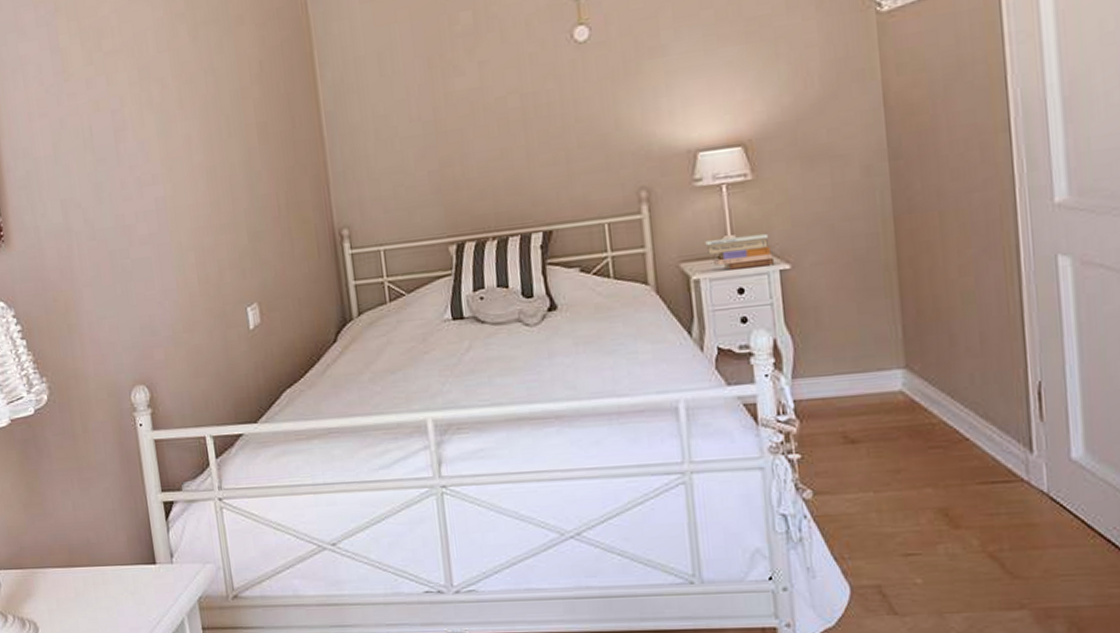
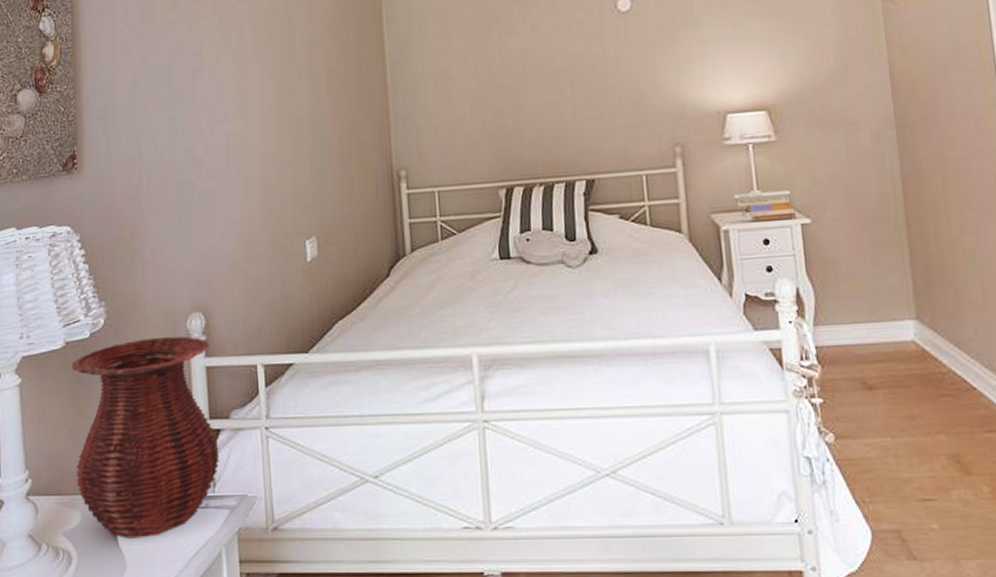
vase: none [18,410,175,610] -> present [71,336,219,540]

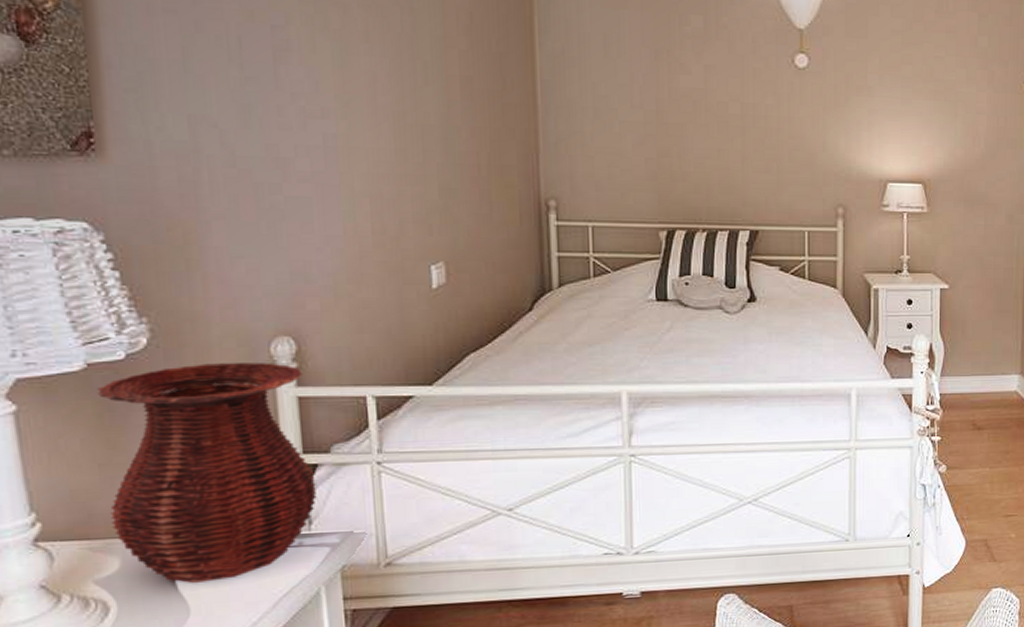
books: present [732,189,797,222] -> none [884,257,938,284]

